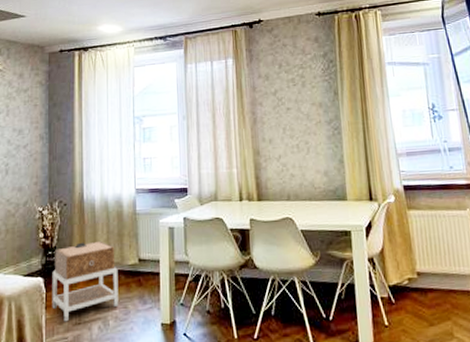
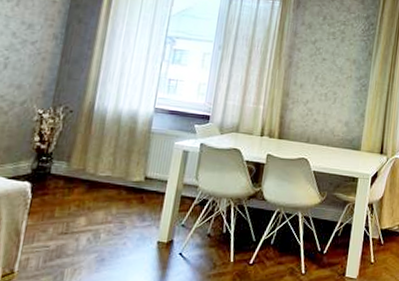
nightstand: present [52,240,119,322] -> none [36,153,121,231]

